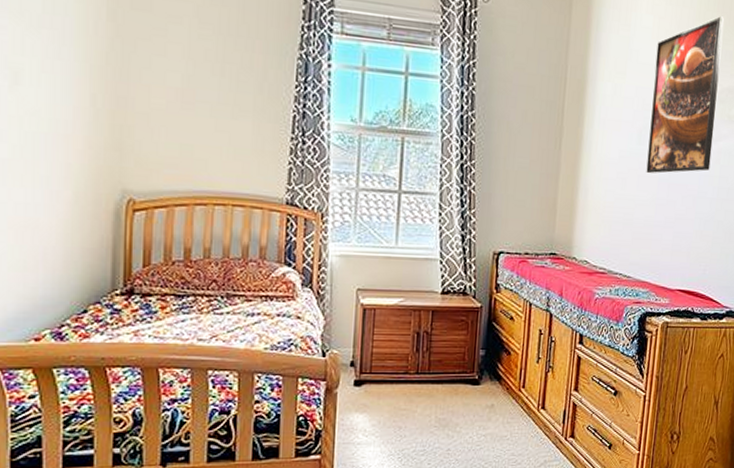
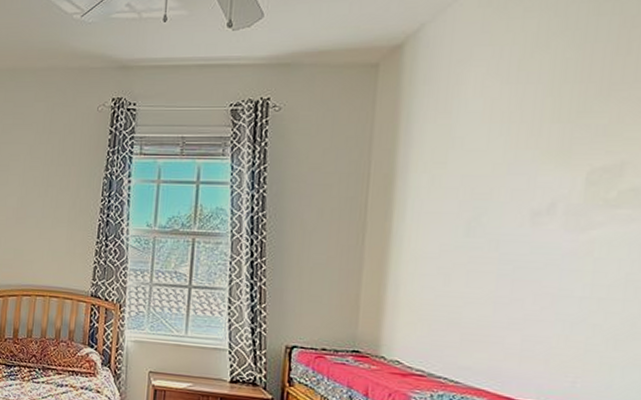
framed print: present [646,16,725,174] -> none [478,87,593,269]

